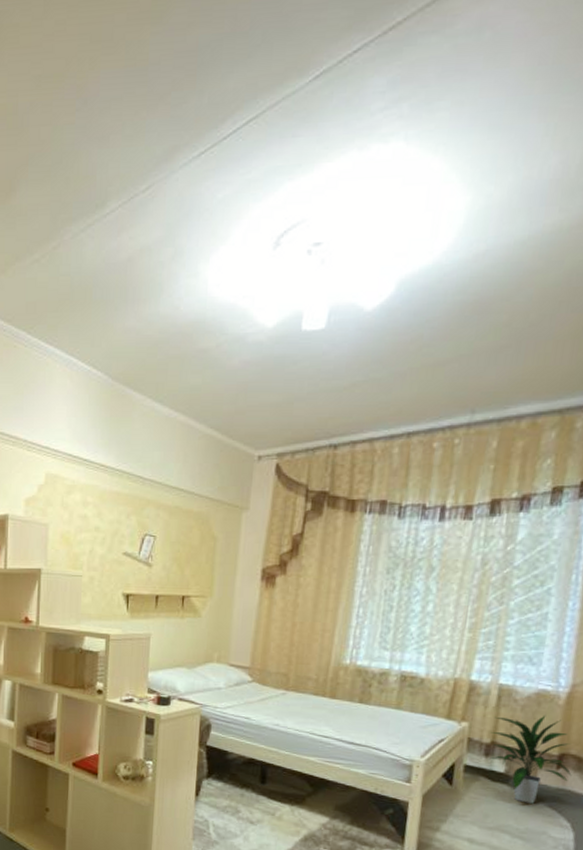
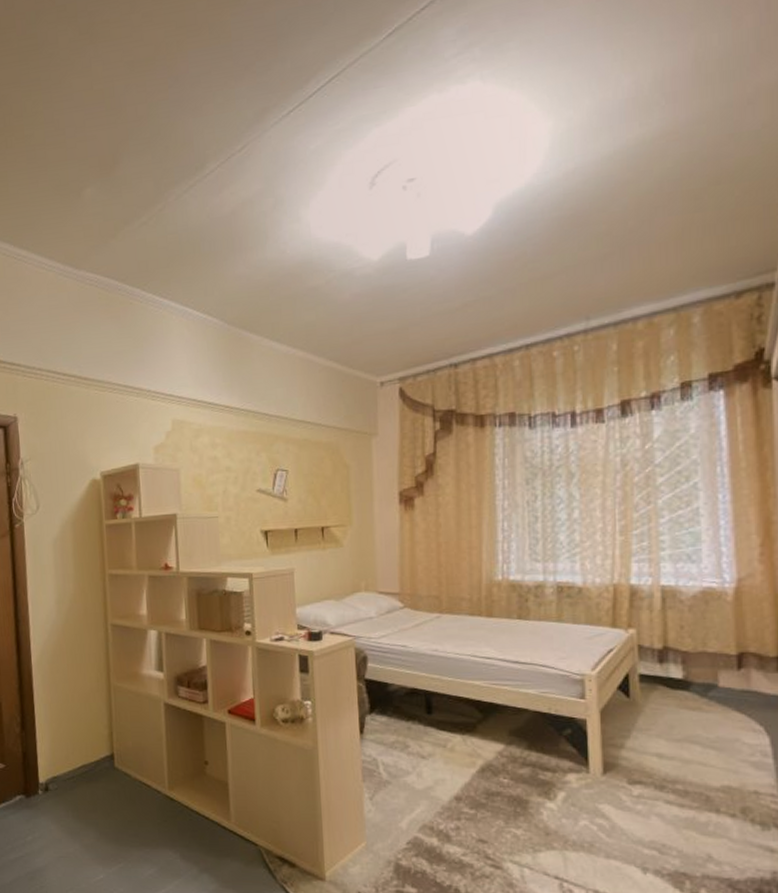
indoor plant: present [488,715,572,804] -> none [661,613,755,709]

